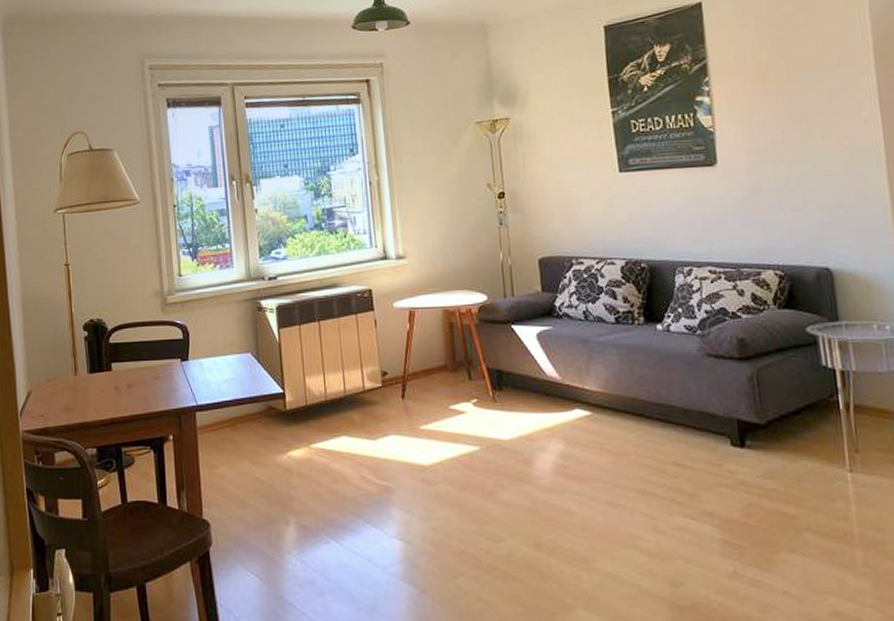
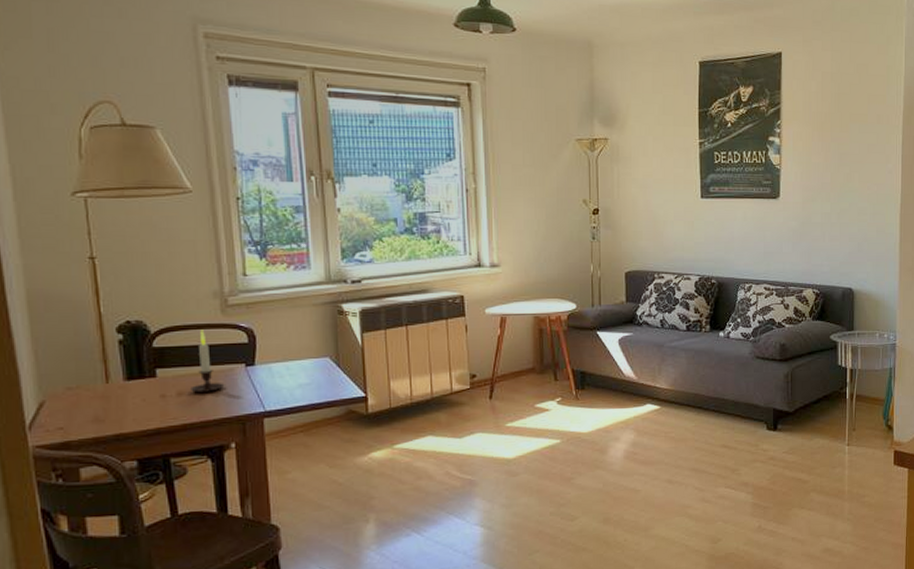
candle: none [138,327,165,386] -> present [191,329,225,393]

